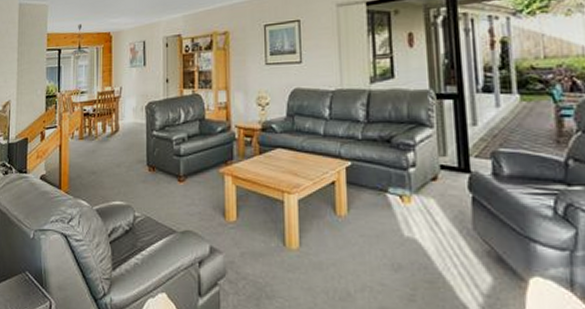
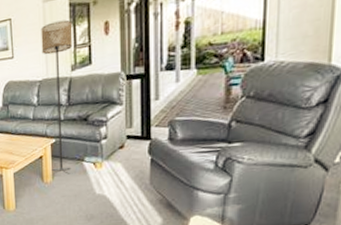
floor lamp: none [334,27,372,203] -> present [41,19,72,172]

